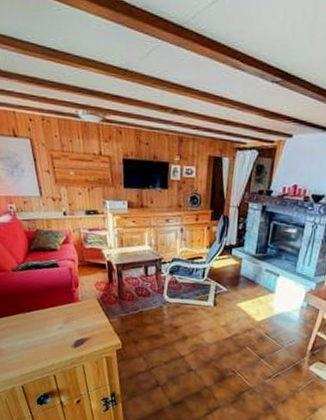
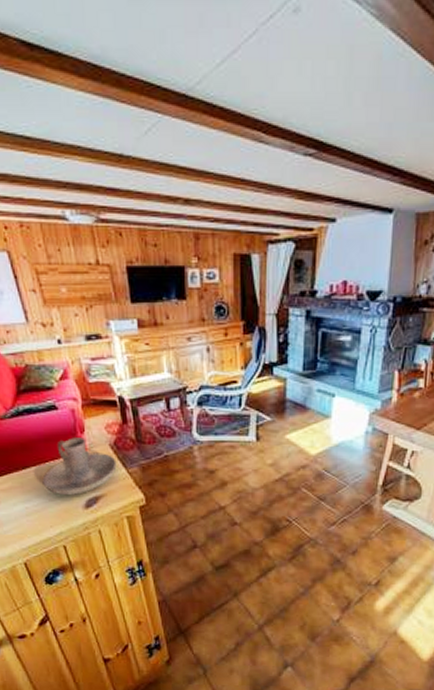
candle holder: none [42,290,102,336] -> present [42,437,117,496]

